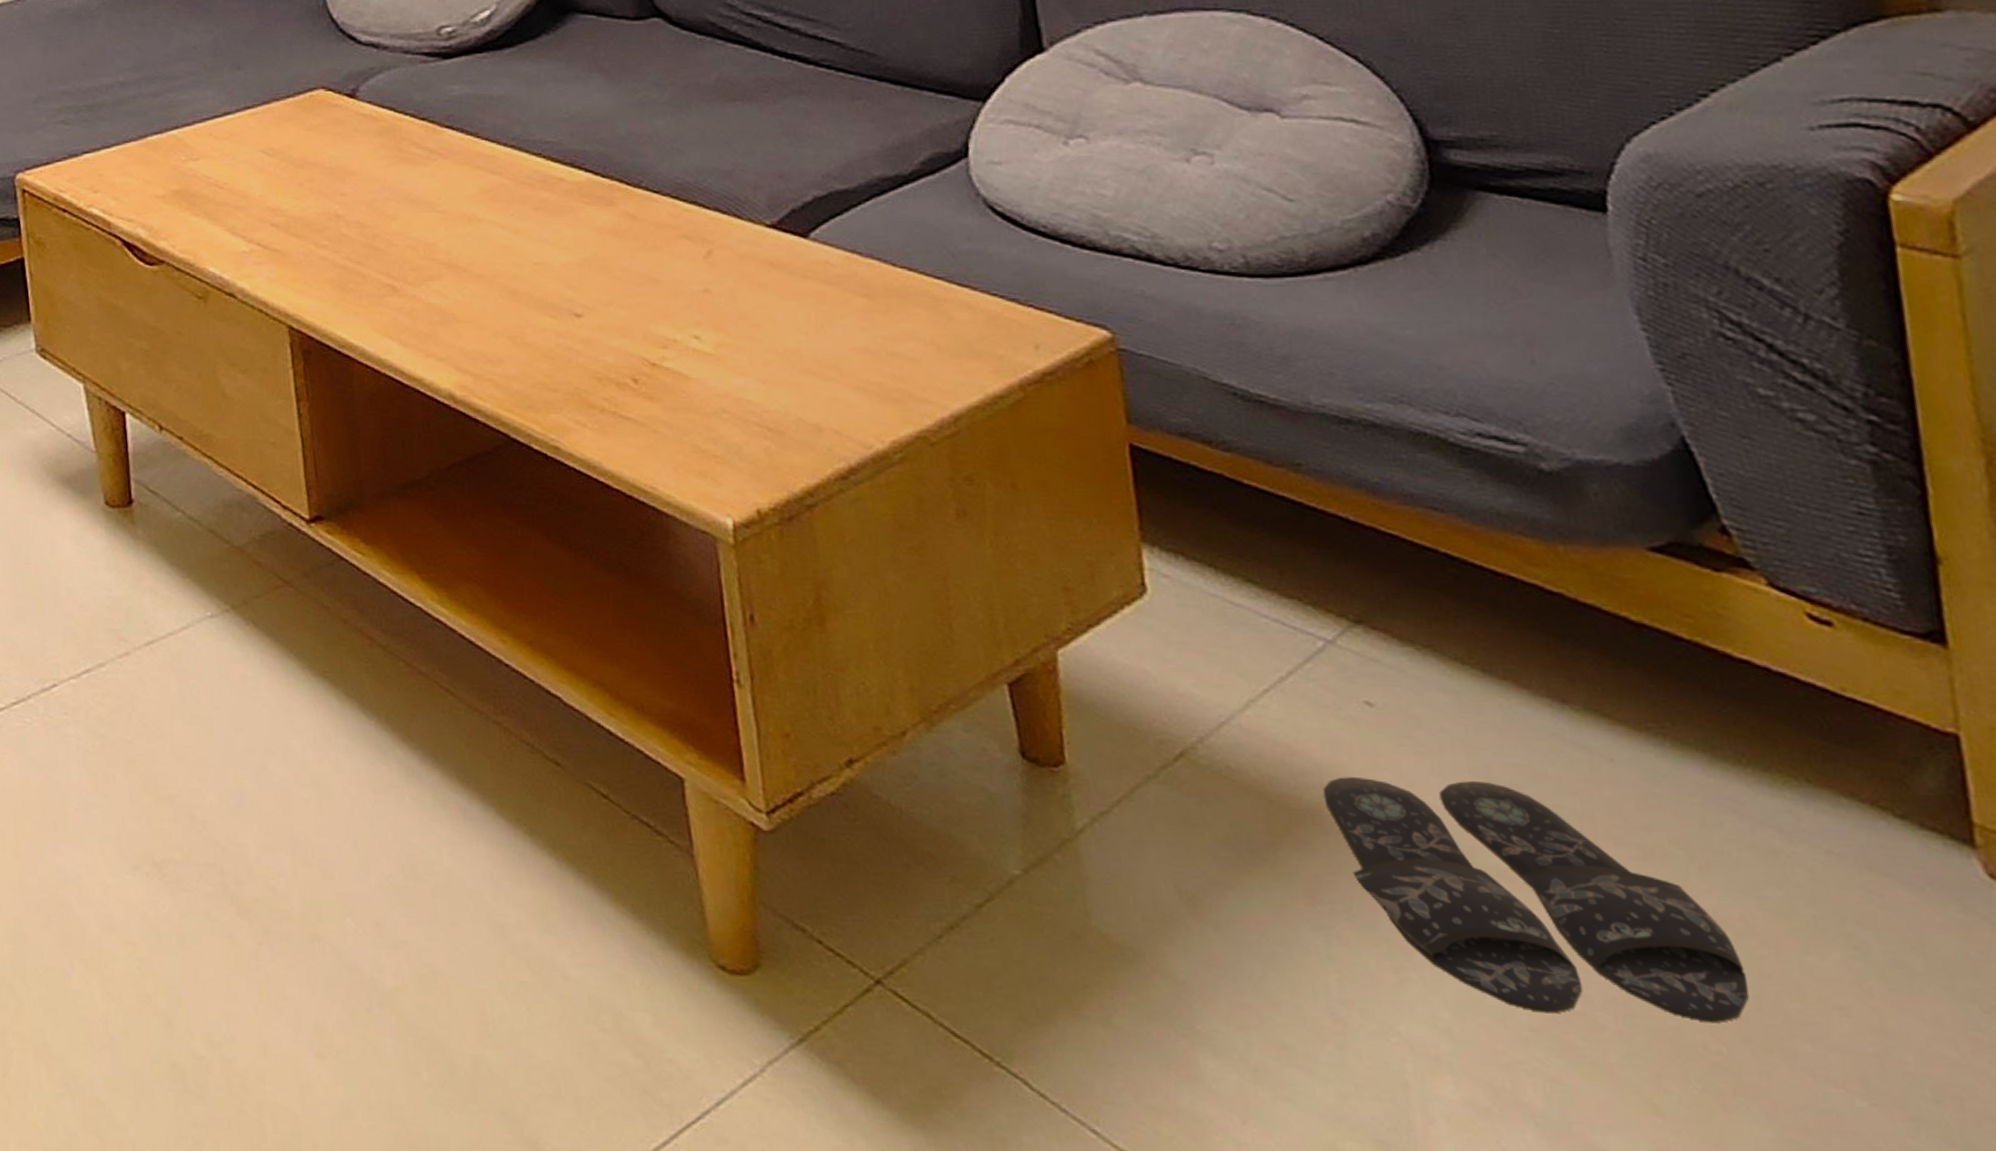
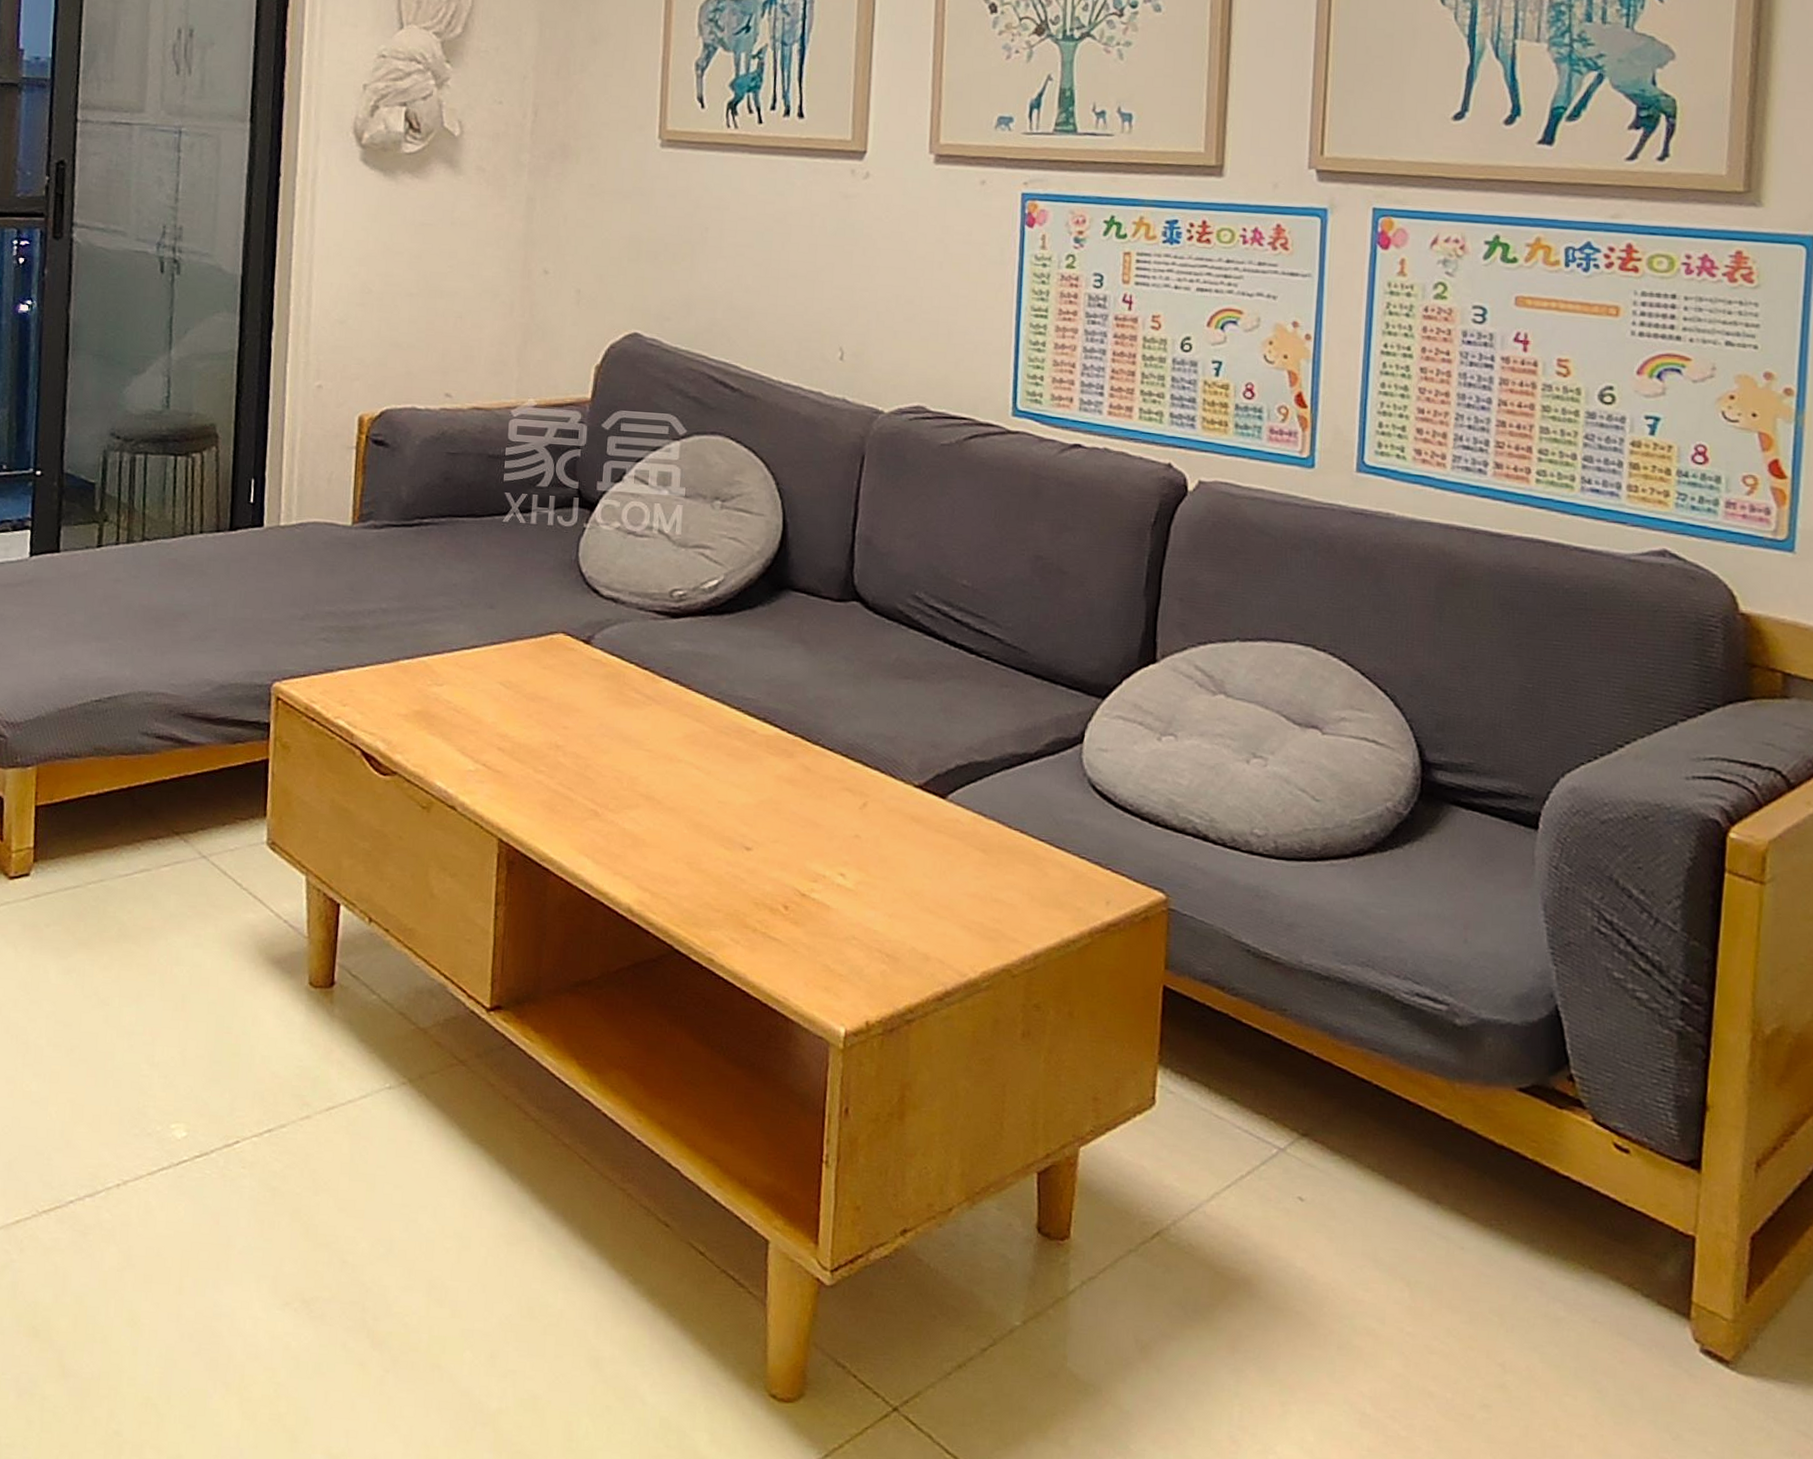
slippers: present [1323,777,1749,1023] -> none [1255,1255,1523,1446]

